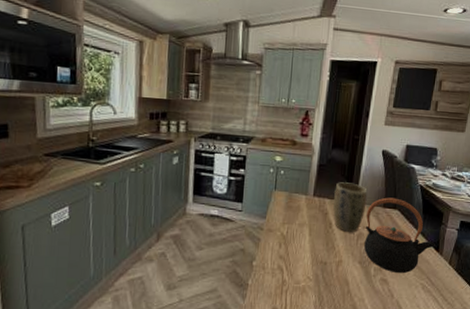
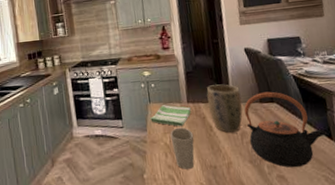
dish towel: none [271,194,315,218] -> present [149,105,191,126]
cup: none [288,219,312,262] -> present [170,127,195,169]

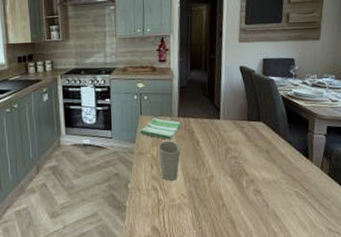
plant pot: present [206,84,243,133] -> none [198,100,231,148]
teapot: present [244,91,328,168] -> none [231,110,305,184]

